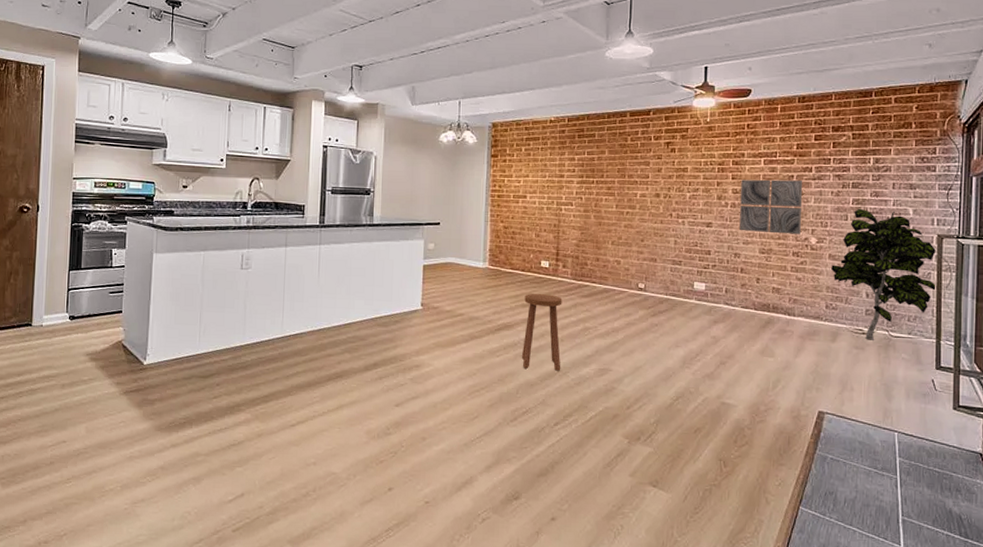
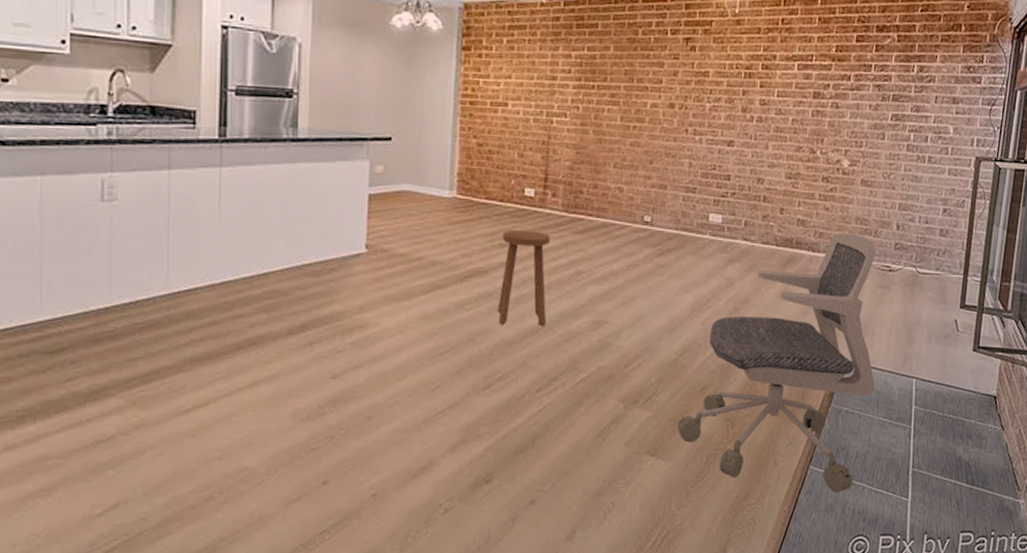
office chair: none [675,300,857,534] -> present [677,233,876,493]
wall art: present [739,179,803,235] -> none [765,88,840,156]
indoor plant: present [831,208,937,340] -> none [862,125,973,278]

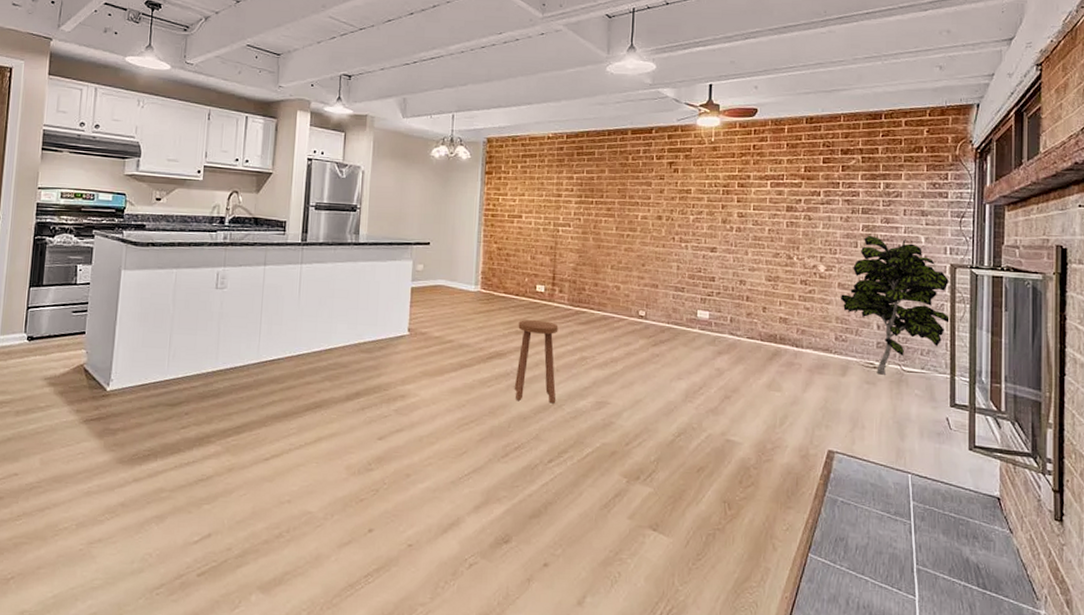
office chair: present [677,233,876,493] -> none [676,331,869,584]
indoor plant: none [862,125,973,278] -> present [841,235,951,375]

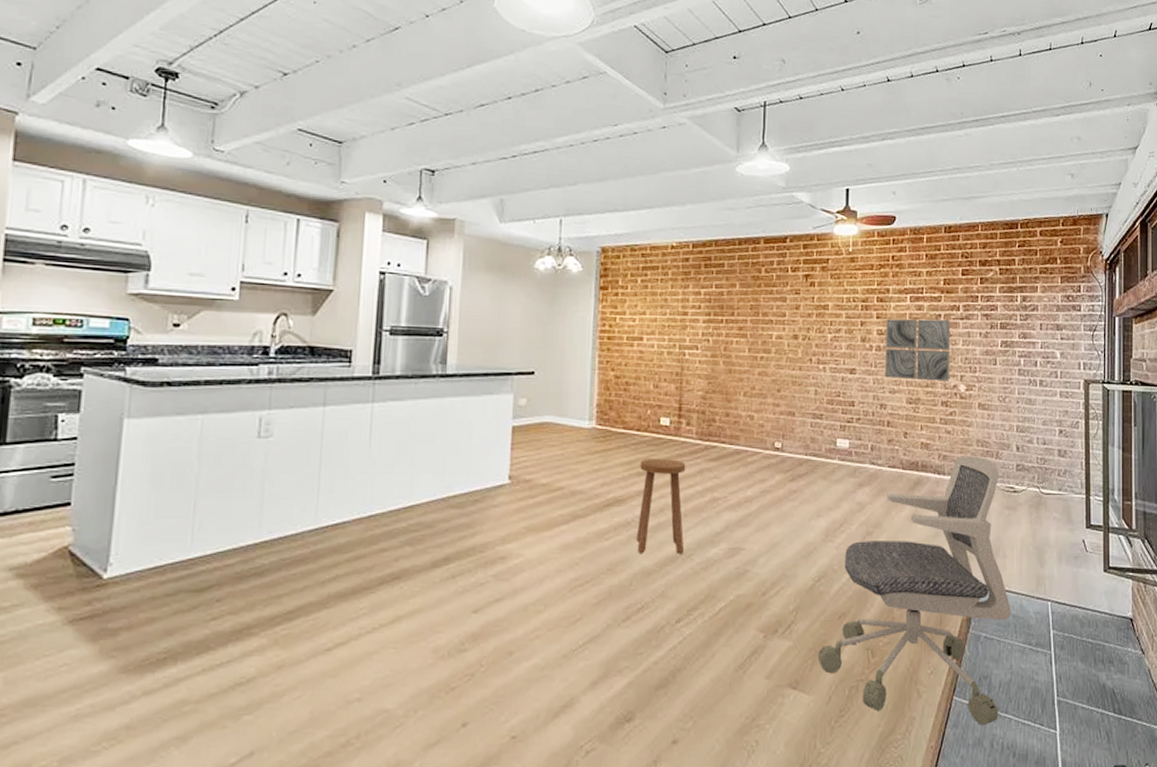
office chair: none [676,331,869,584] -> present [817,456,1011,726]
wall art: none [745,202,811,262] -> present [885,318,951,381]
indoor plant: present [841,235,951,375] -> none [981,351,1085,499]

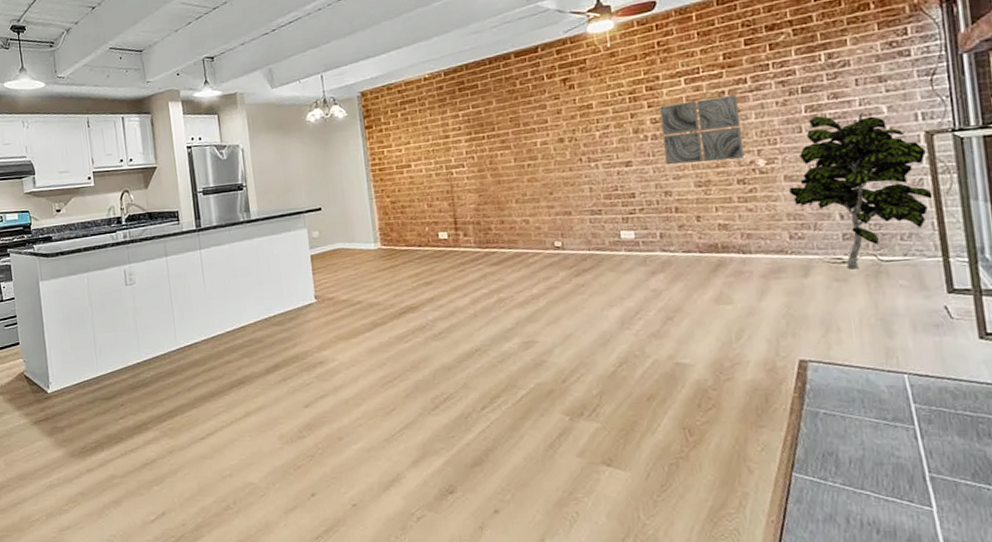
stool: present [636,459,686,554] -> none [426,267,480,352]
office chair: present [817,456,1011,726] -> none [629,230,856,502]
indoor plant: none [981,351,1085,499] -> present [789,111,935,270]

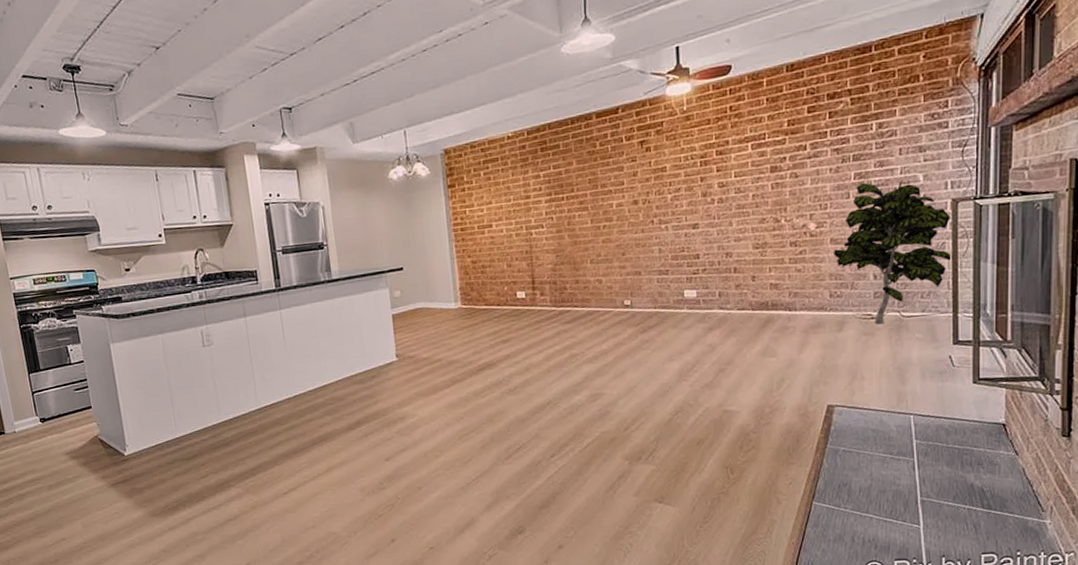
wall art: present [659,94,744,165] -> none [727,160,798,228]

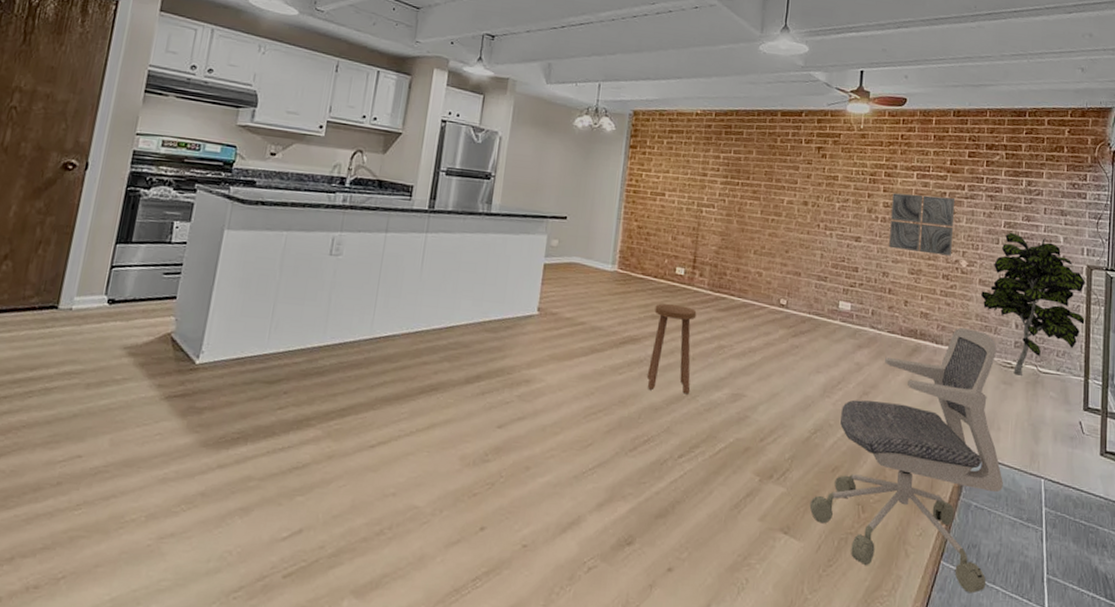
stool: none [503,326,551,405] -> present [646,303,697,395]
office chair: none [679,289,870,524] -> present [809,328,1003,594]
wall art: none [727,160,798,228] -> present [889,193,956,256]

